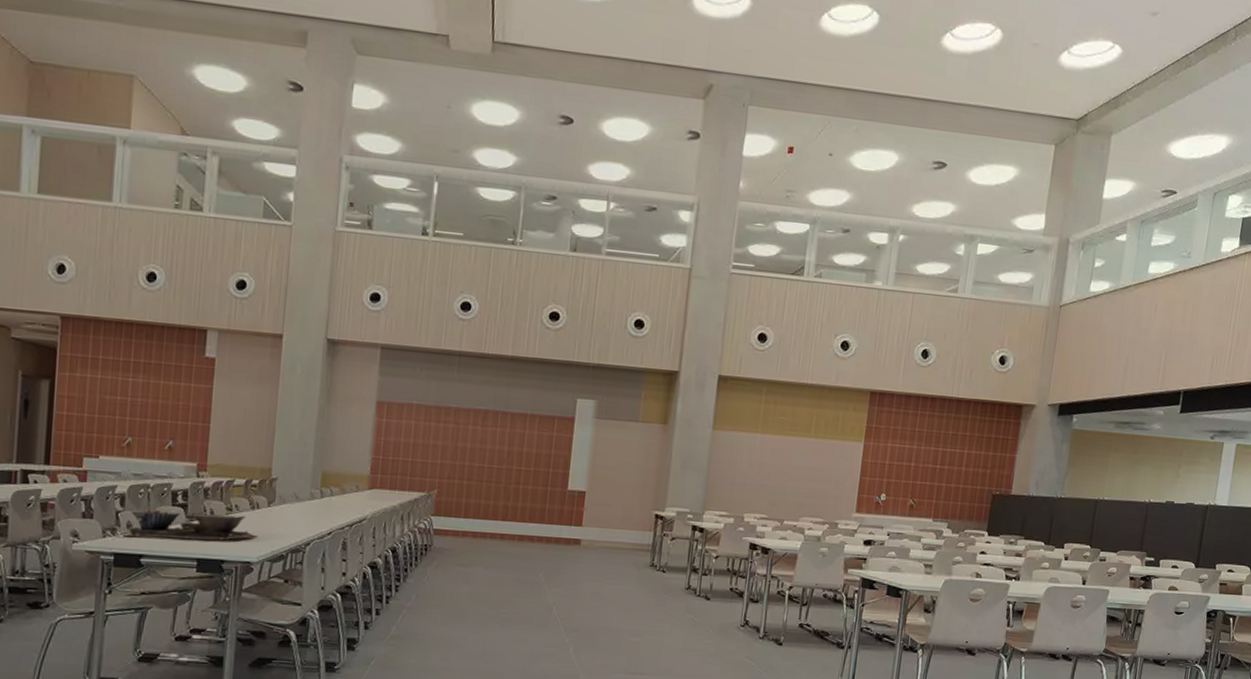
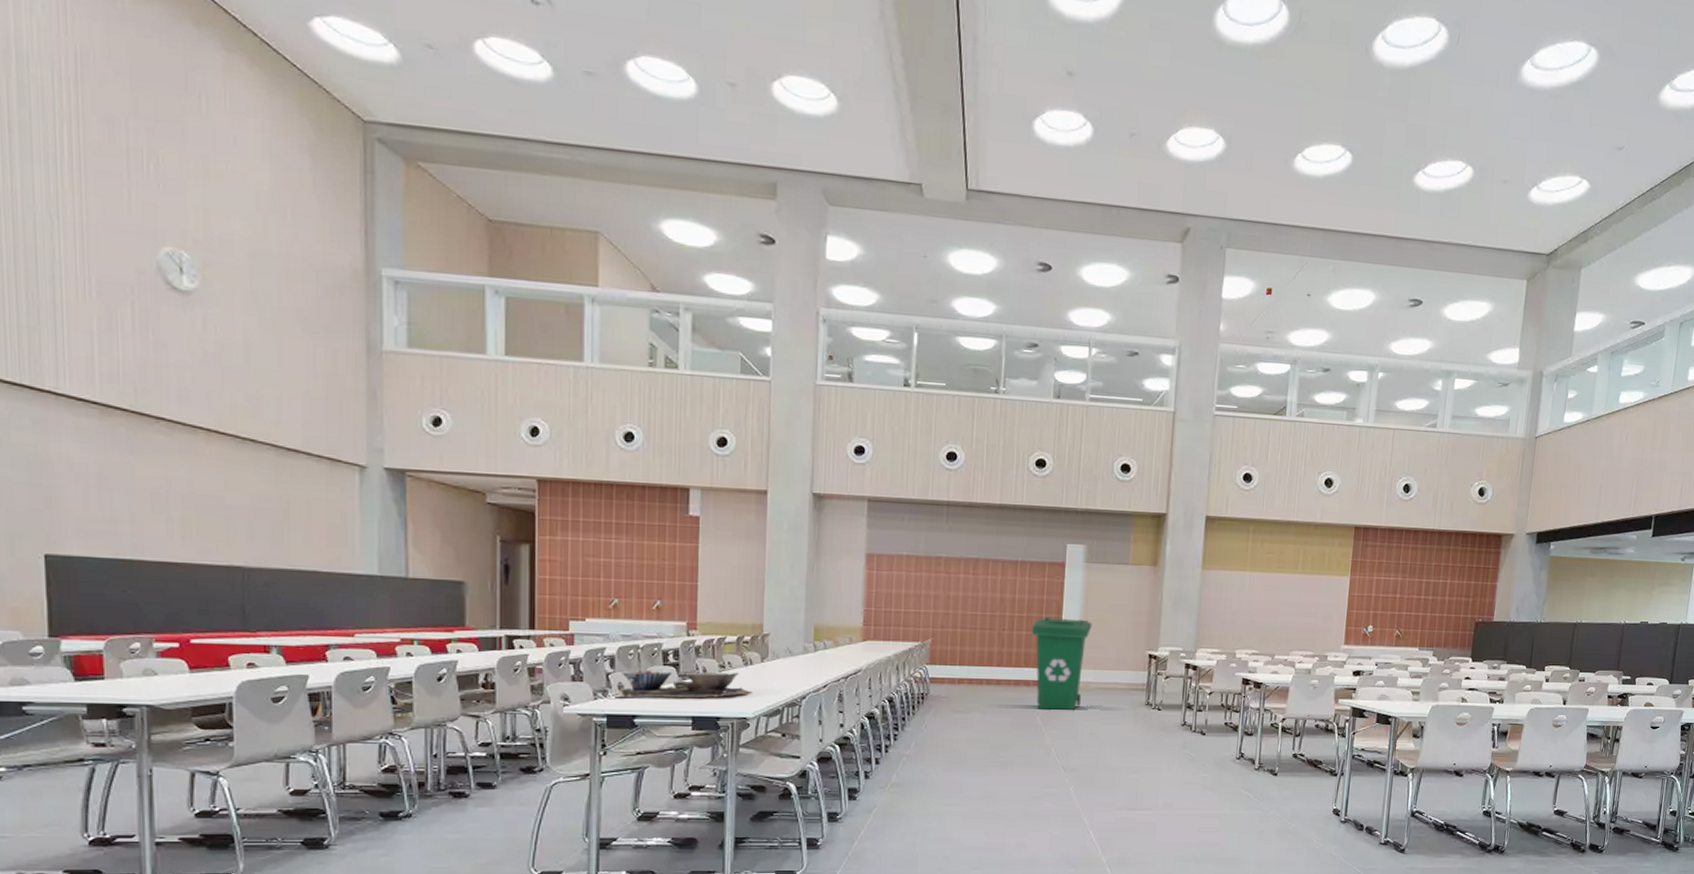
recycling bin: none [537,471,599,570] -> present [1031,616,1092,711]

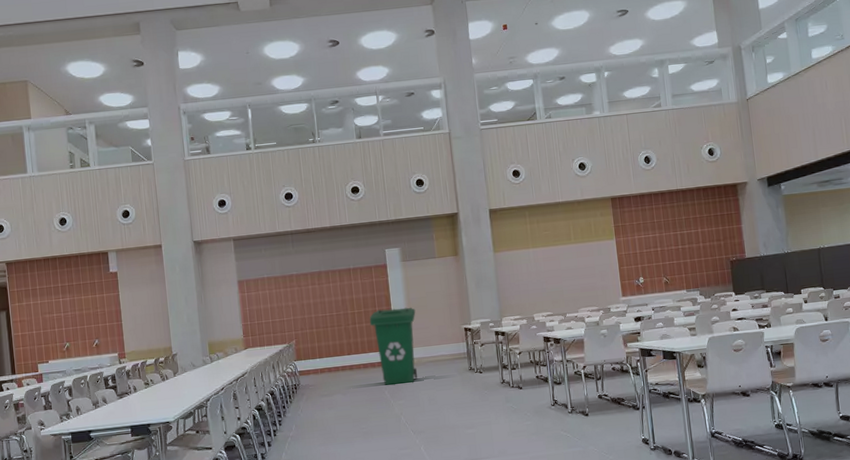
food tray: present [605,646,752,700] -> none [68,376,171,420]

